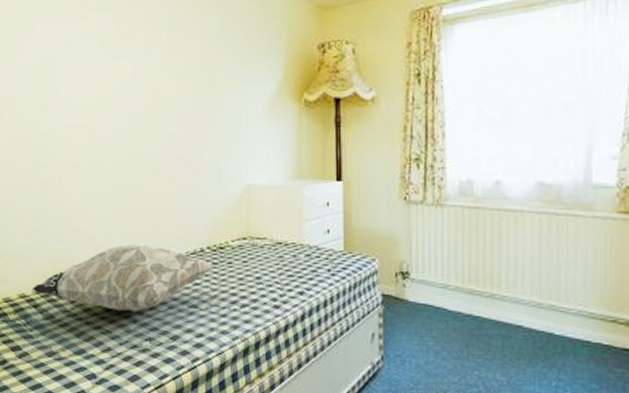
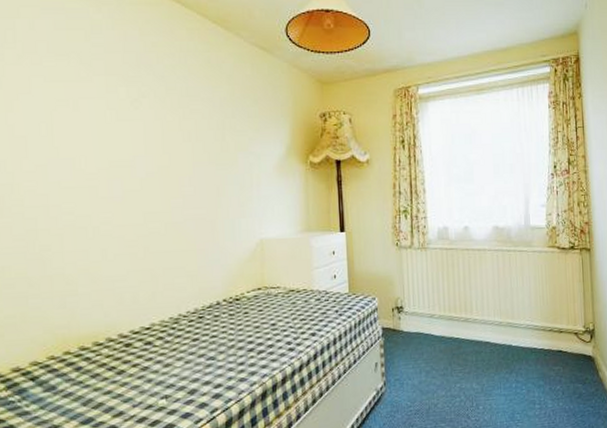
decorative pillow: present [32,244,214,313] -> none [28,303,230,373]

